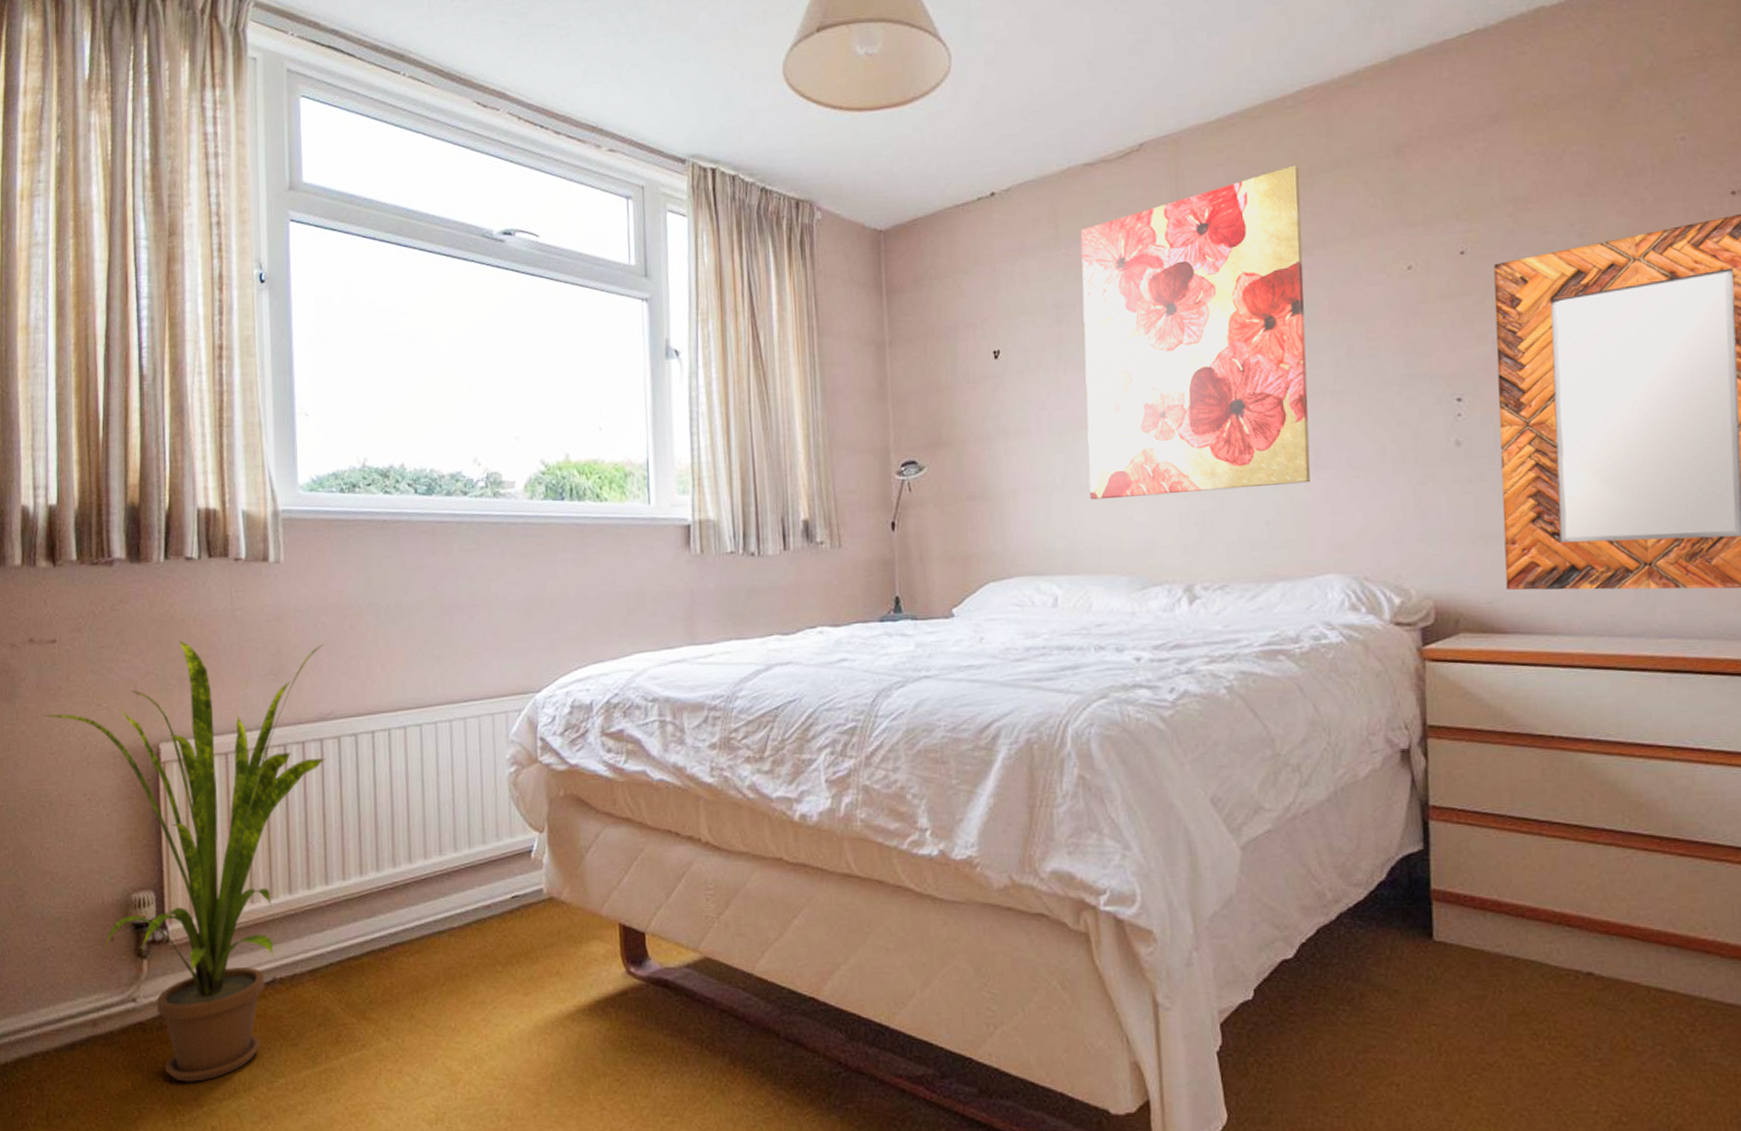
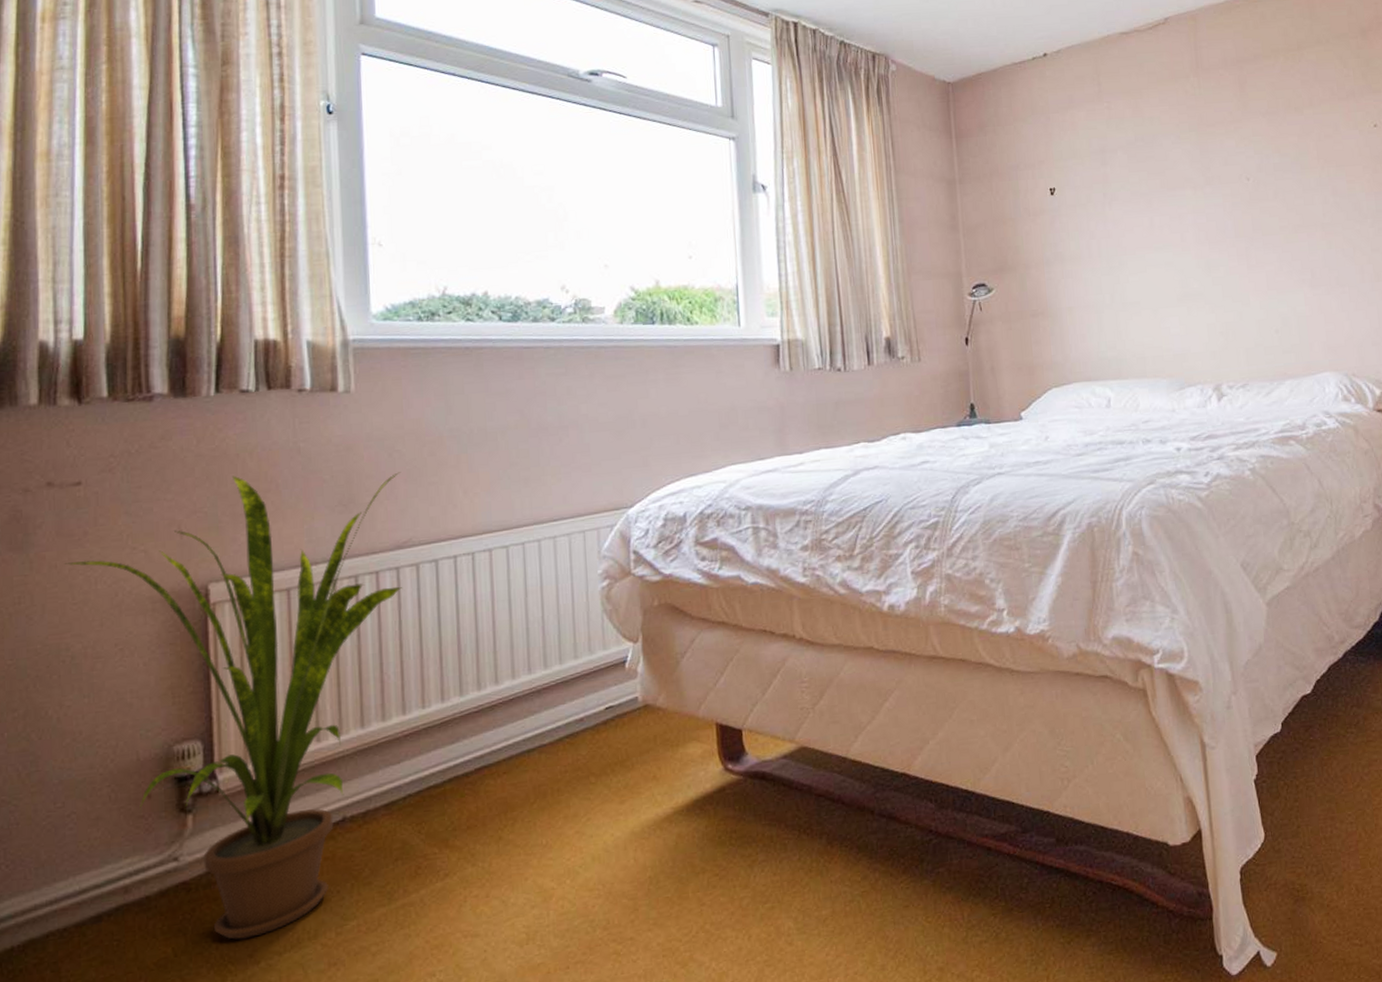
wall art: present [1080,165,1311,500] -> none [1119,41,1309,315]

